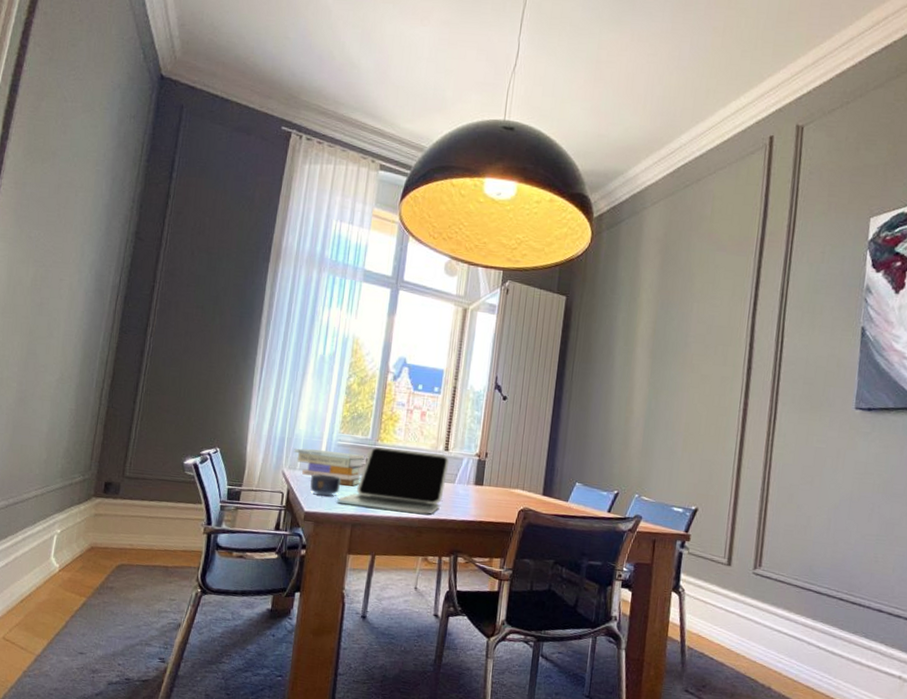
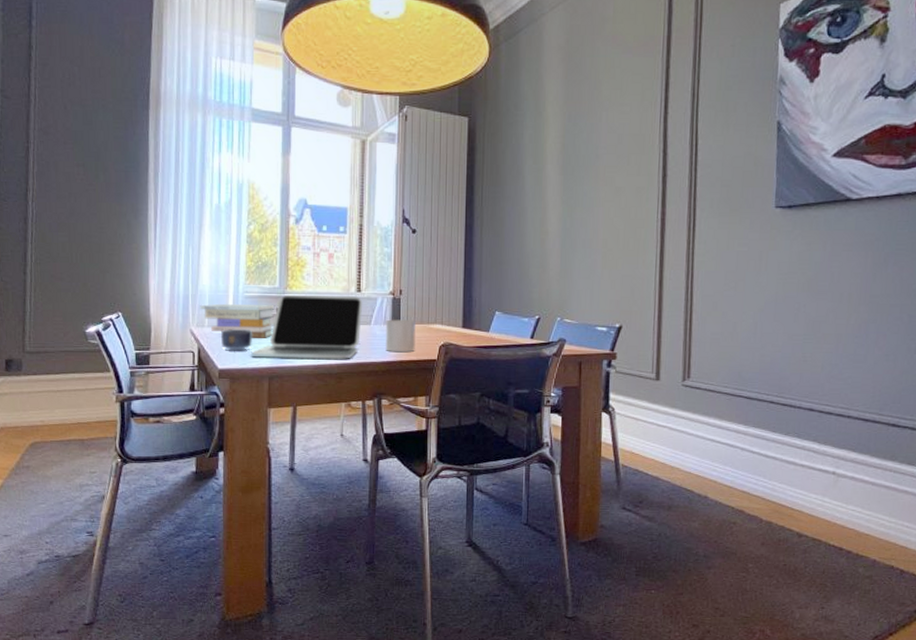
mug: none [466,480,498,514] -> present [385,319,415,353]

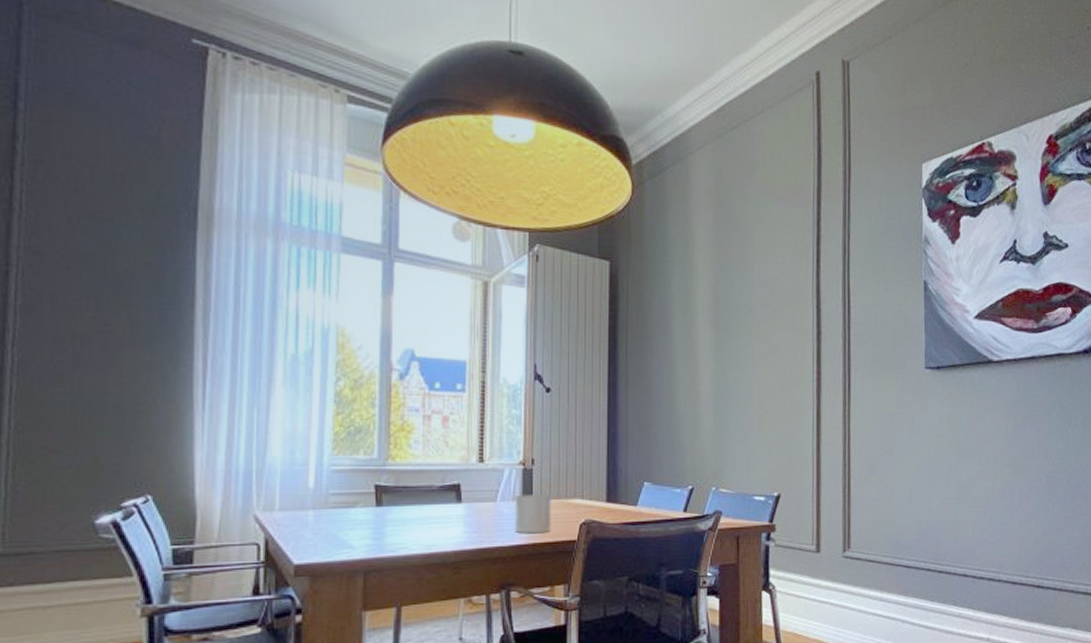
books: present [200,303,274,338] -> none [268,480,371,523]
mug: present [221,329,252,351] -> none [298,512,341,541]
laptop: present [251,295,363,359] -> none [339,468,487,548]

